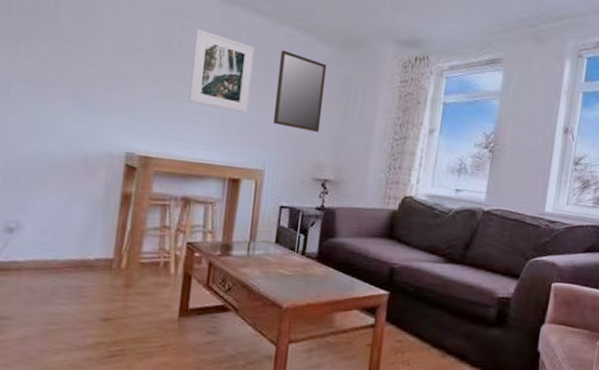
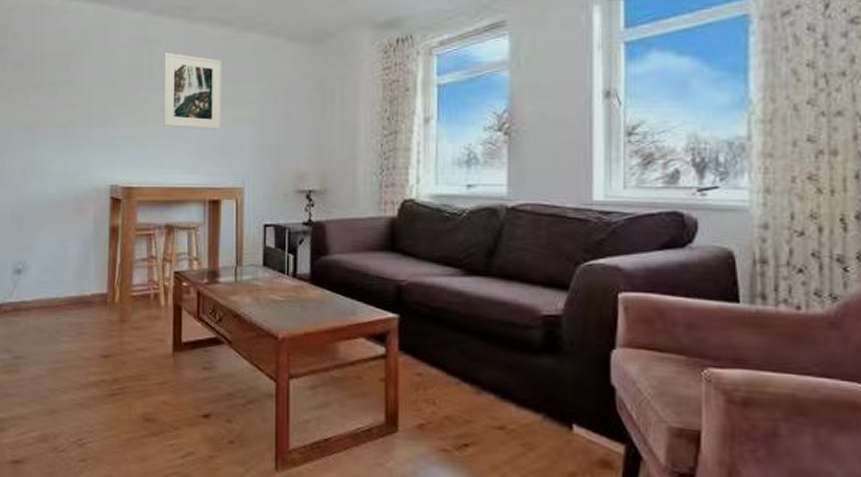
home mirror: present [273,50,327,133] -> none [248,58,298,140]

